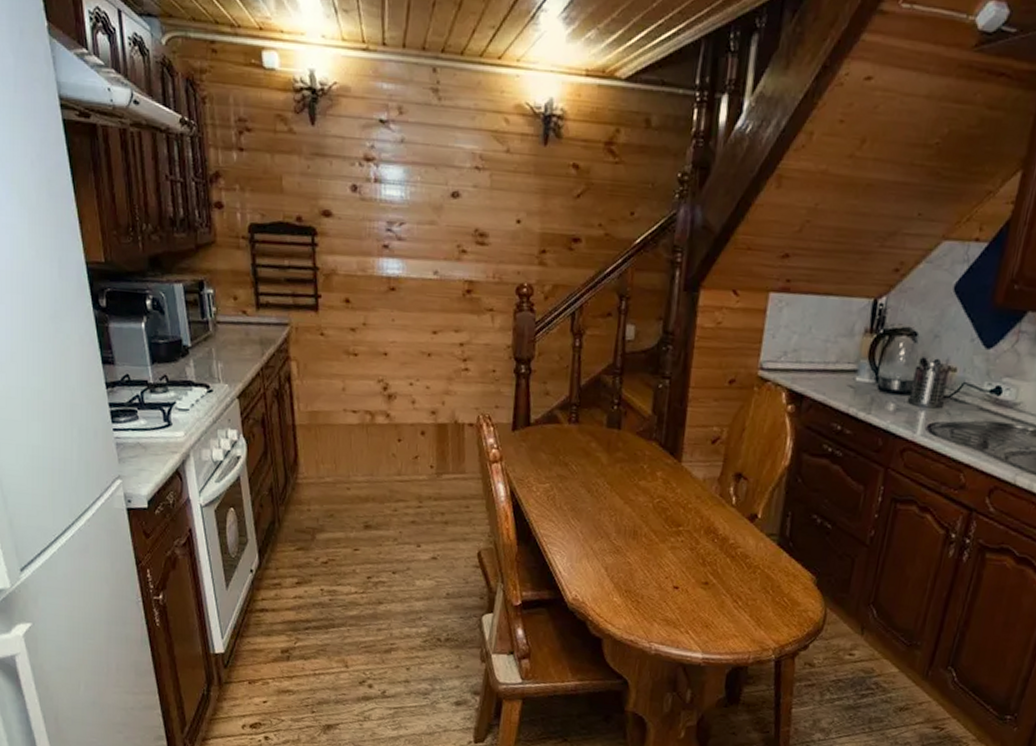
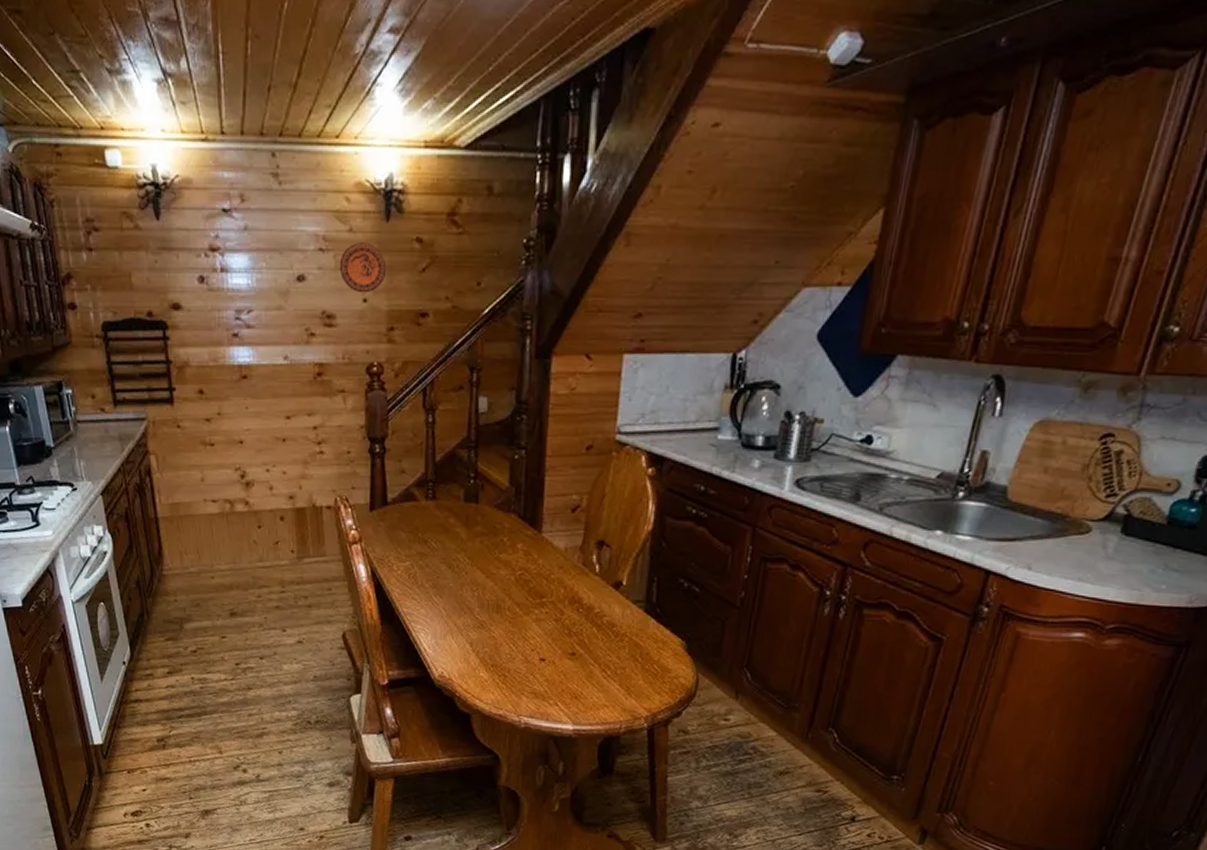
decorative plate: none [494,163,542,215] -> present [339,242,387,293]

